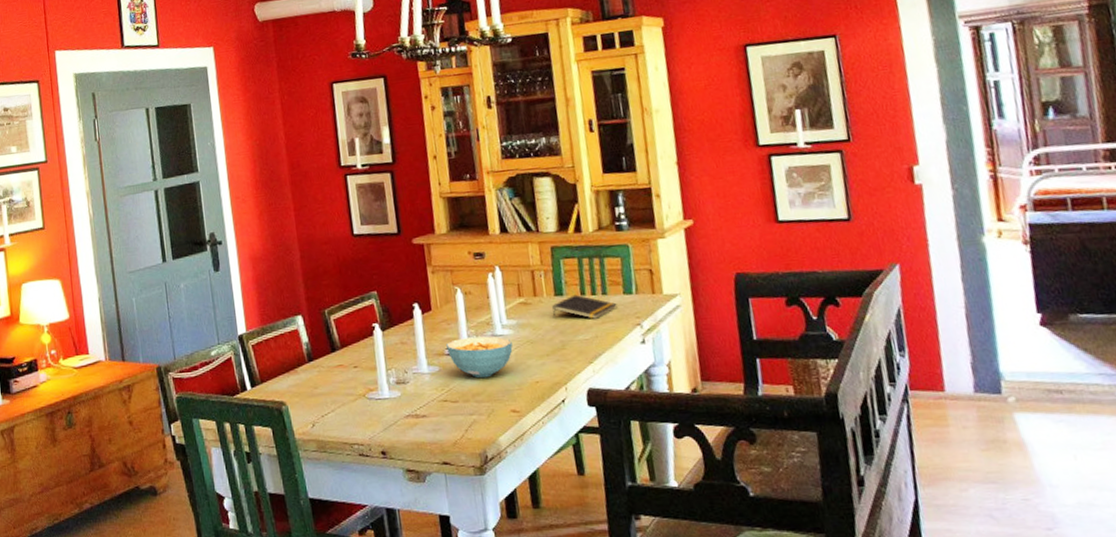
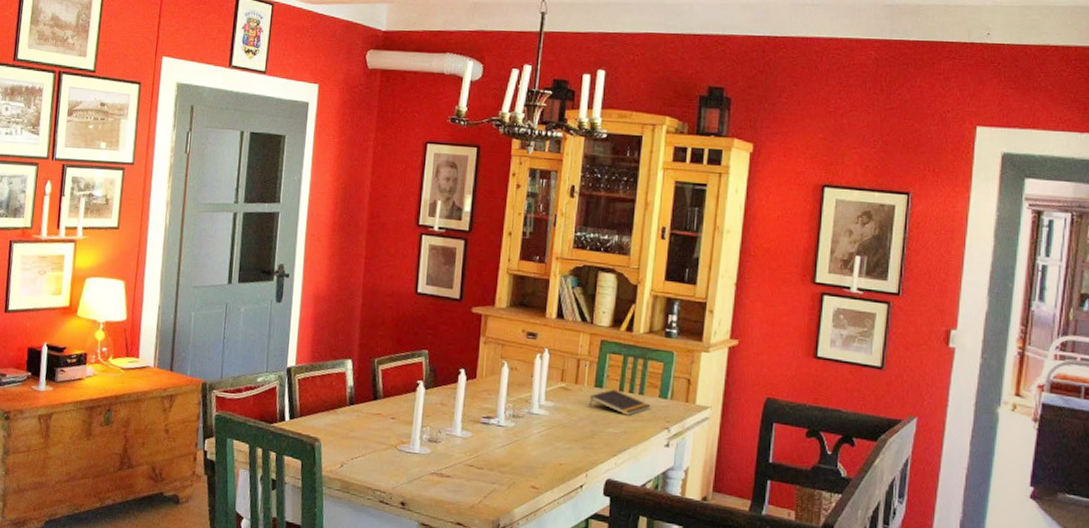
cereal bowl: present [446,336,513,379] -> none [483,410,545,452]

